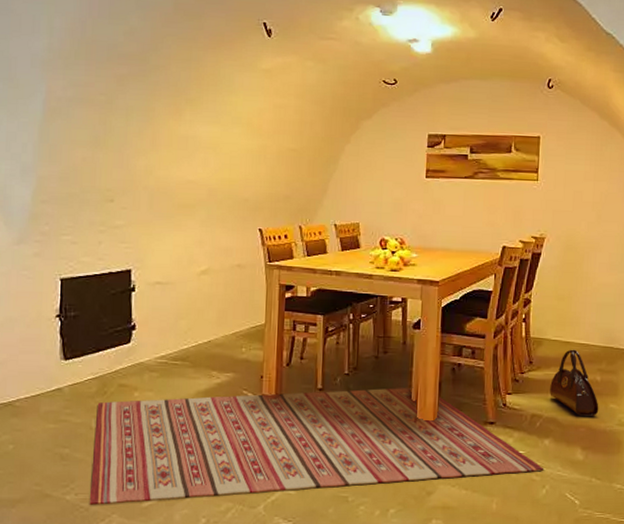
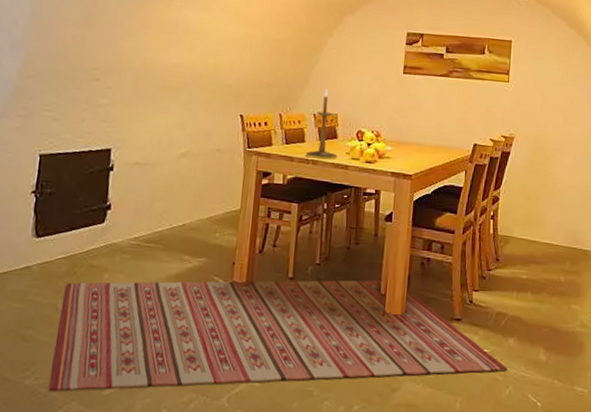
candlestick: none [328,198,361,270] -> present [305,89,338,160]
handbag: present [550,349,599,417] -> none [515,248,562,318]

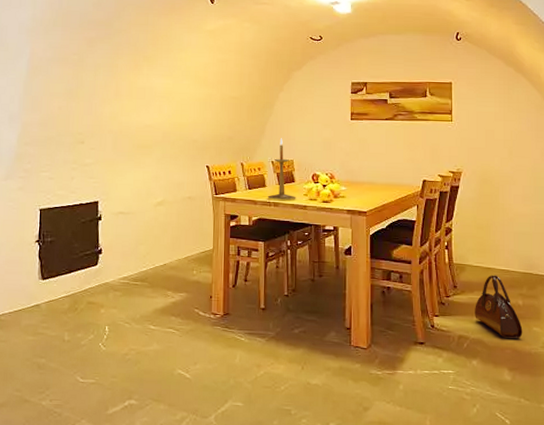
rug: present [48,279,508,392] -> none [61,308,474,411]
handbag: none [515,248,562,318] -> present [475,275,523,340]

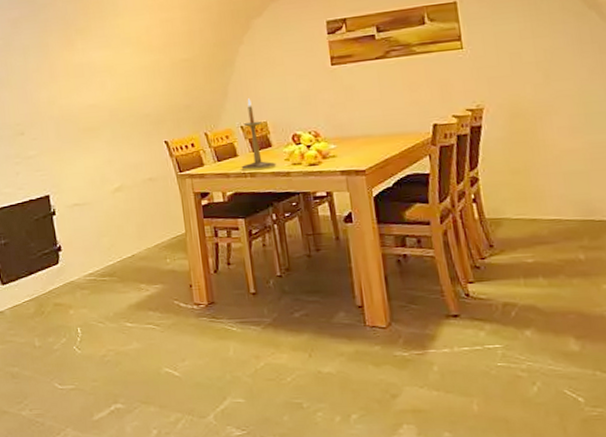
handbag: present [475,275,523,340] -> none [520,226,590,302]

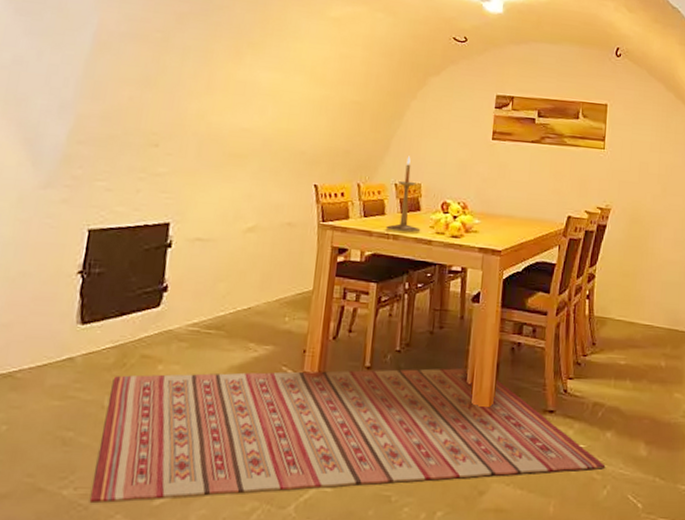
rug: none [37,284,531,420] -> present [89,367,606,503]

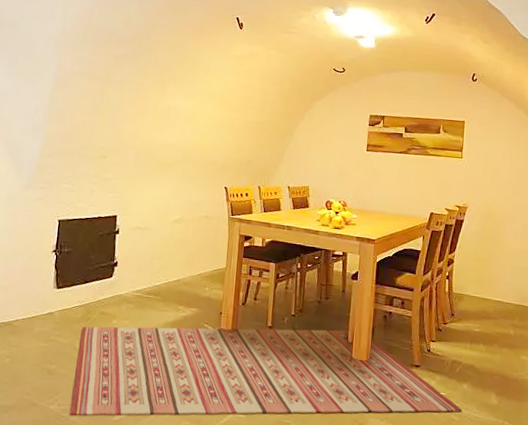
candlestick: present [385,156,421,234] -> none [281,164,310,226]

